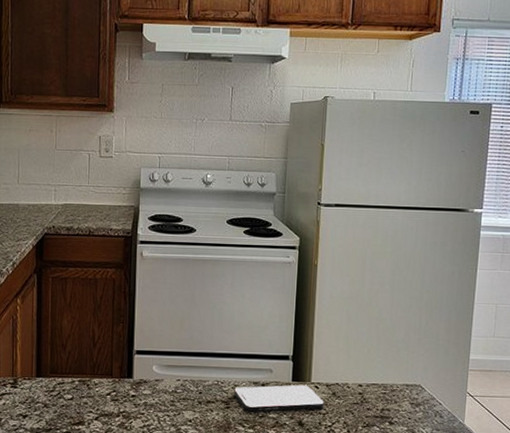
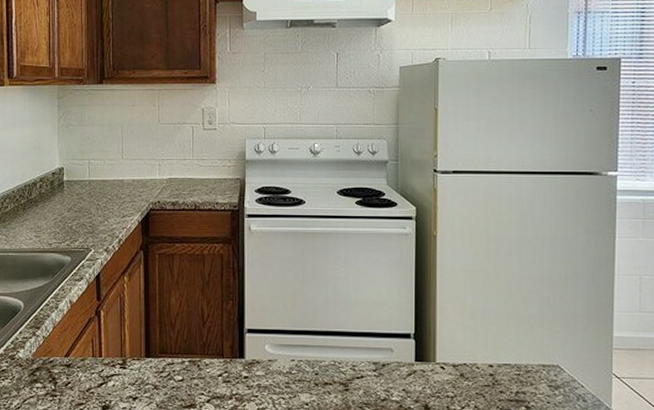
smartphone: present [234,385,324,411] -> none [353,365,451,394]

